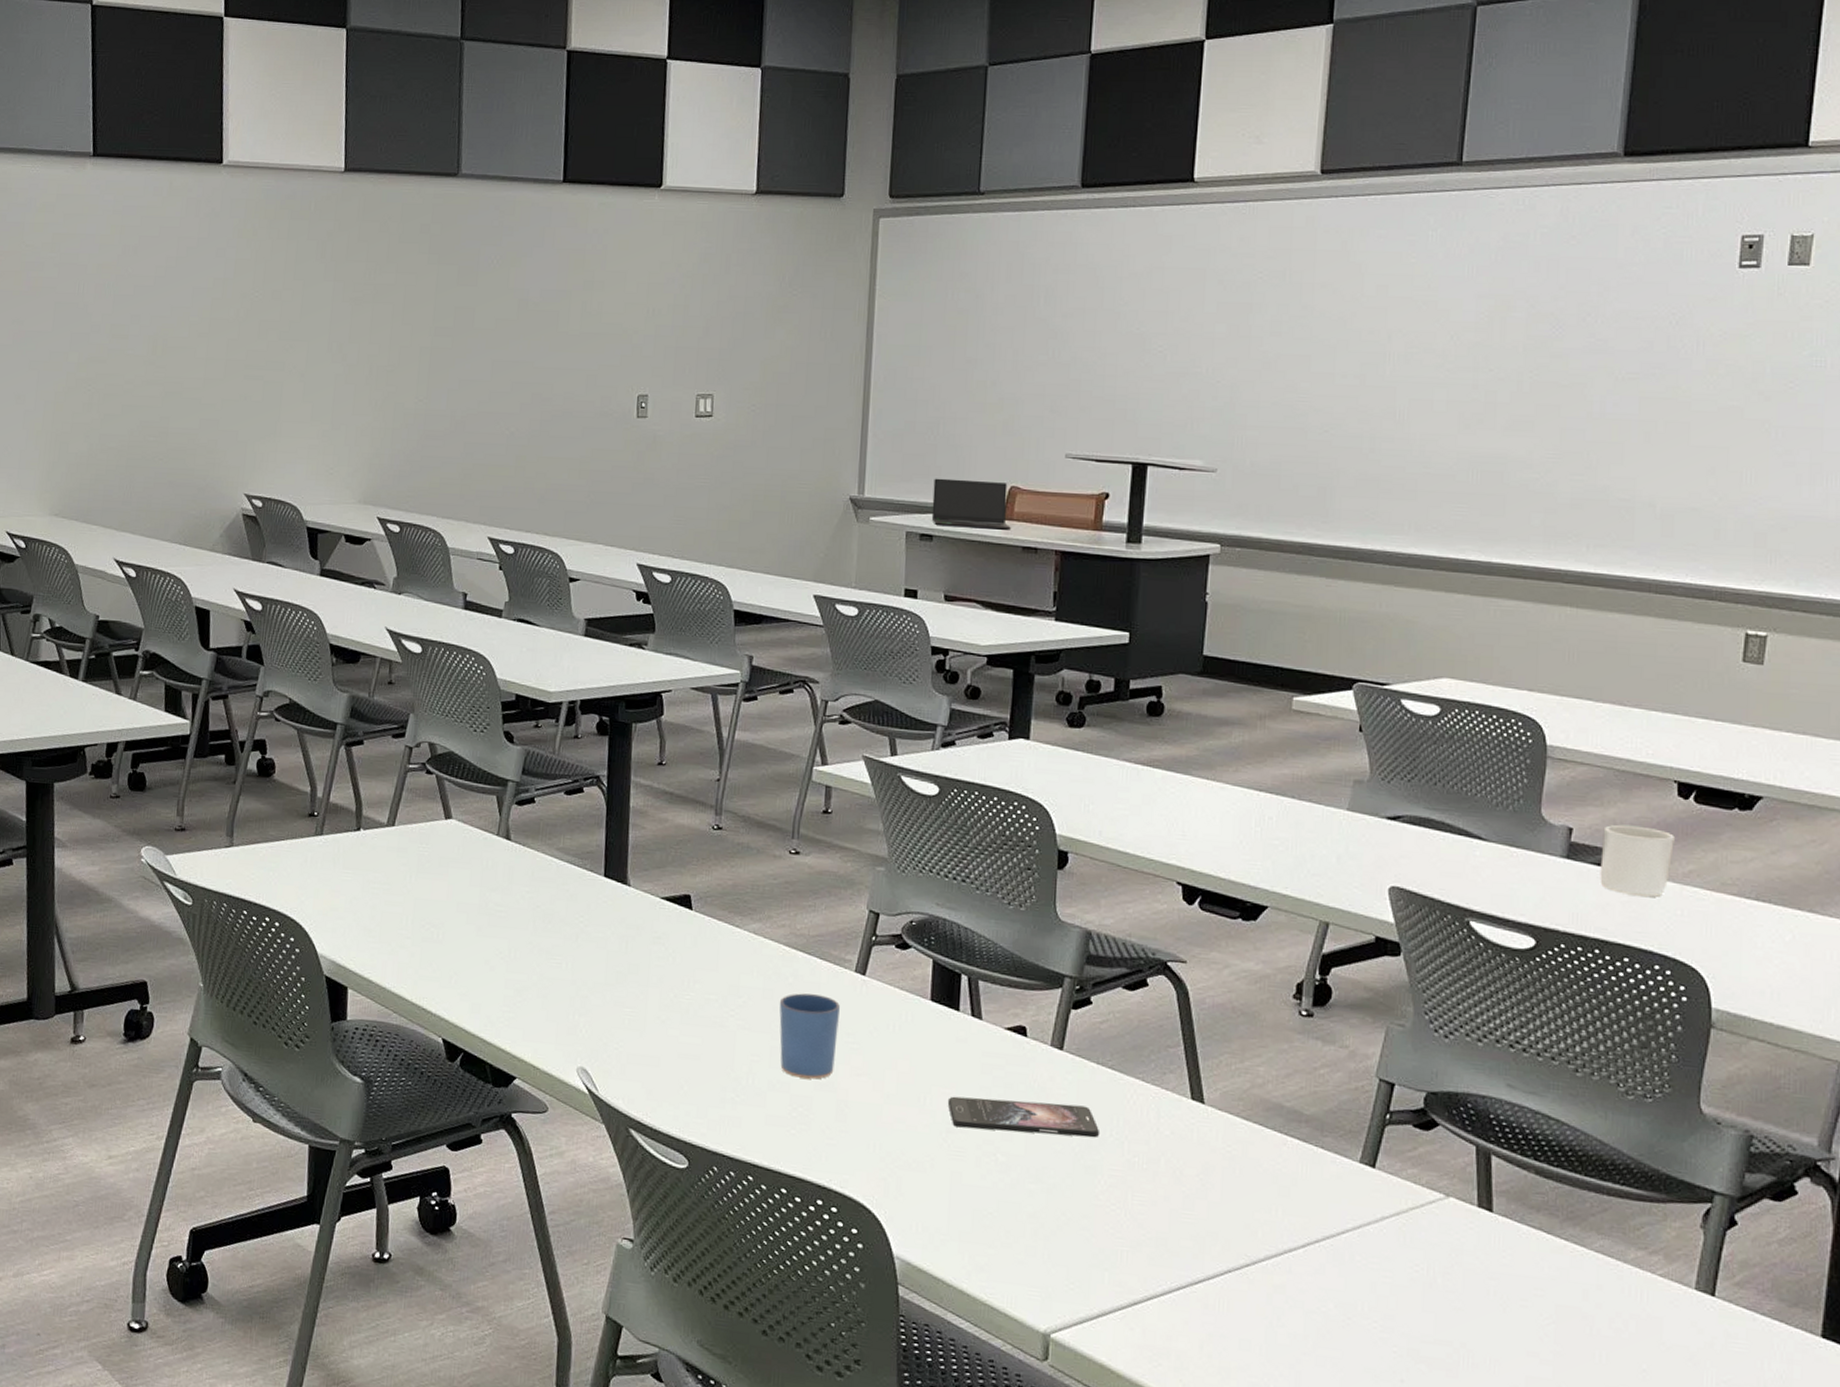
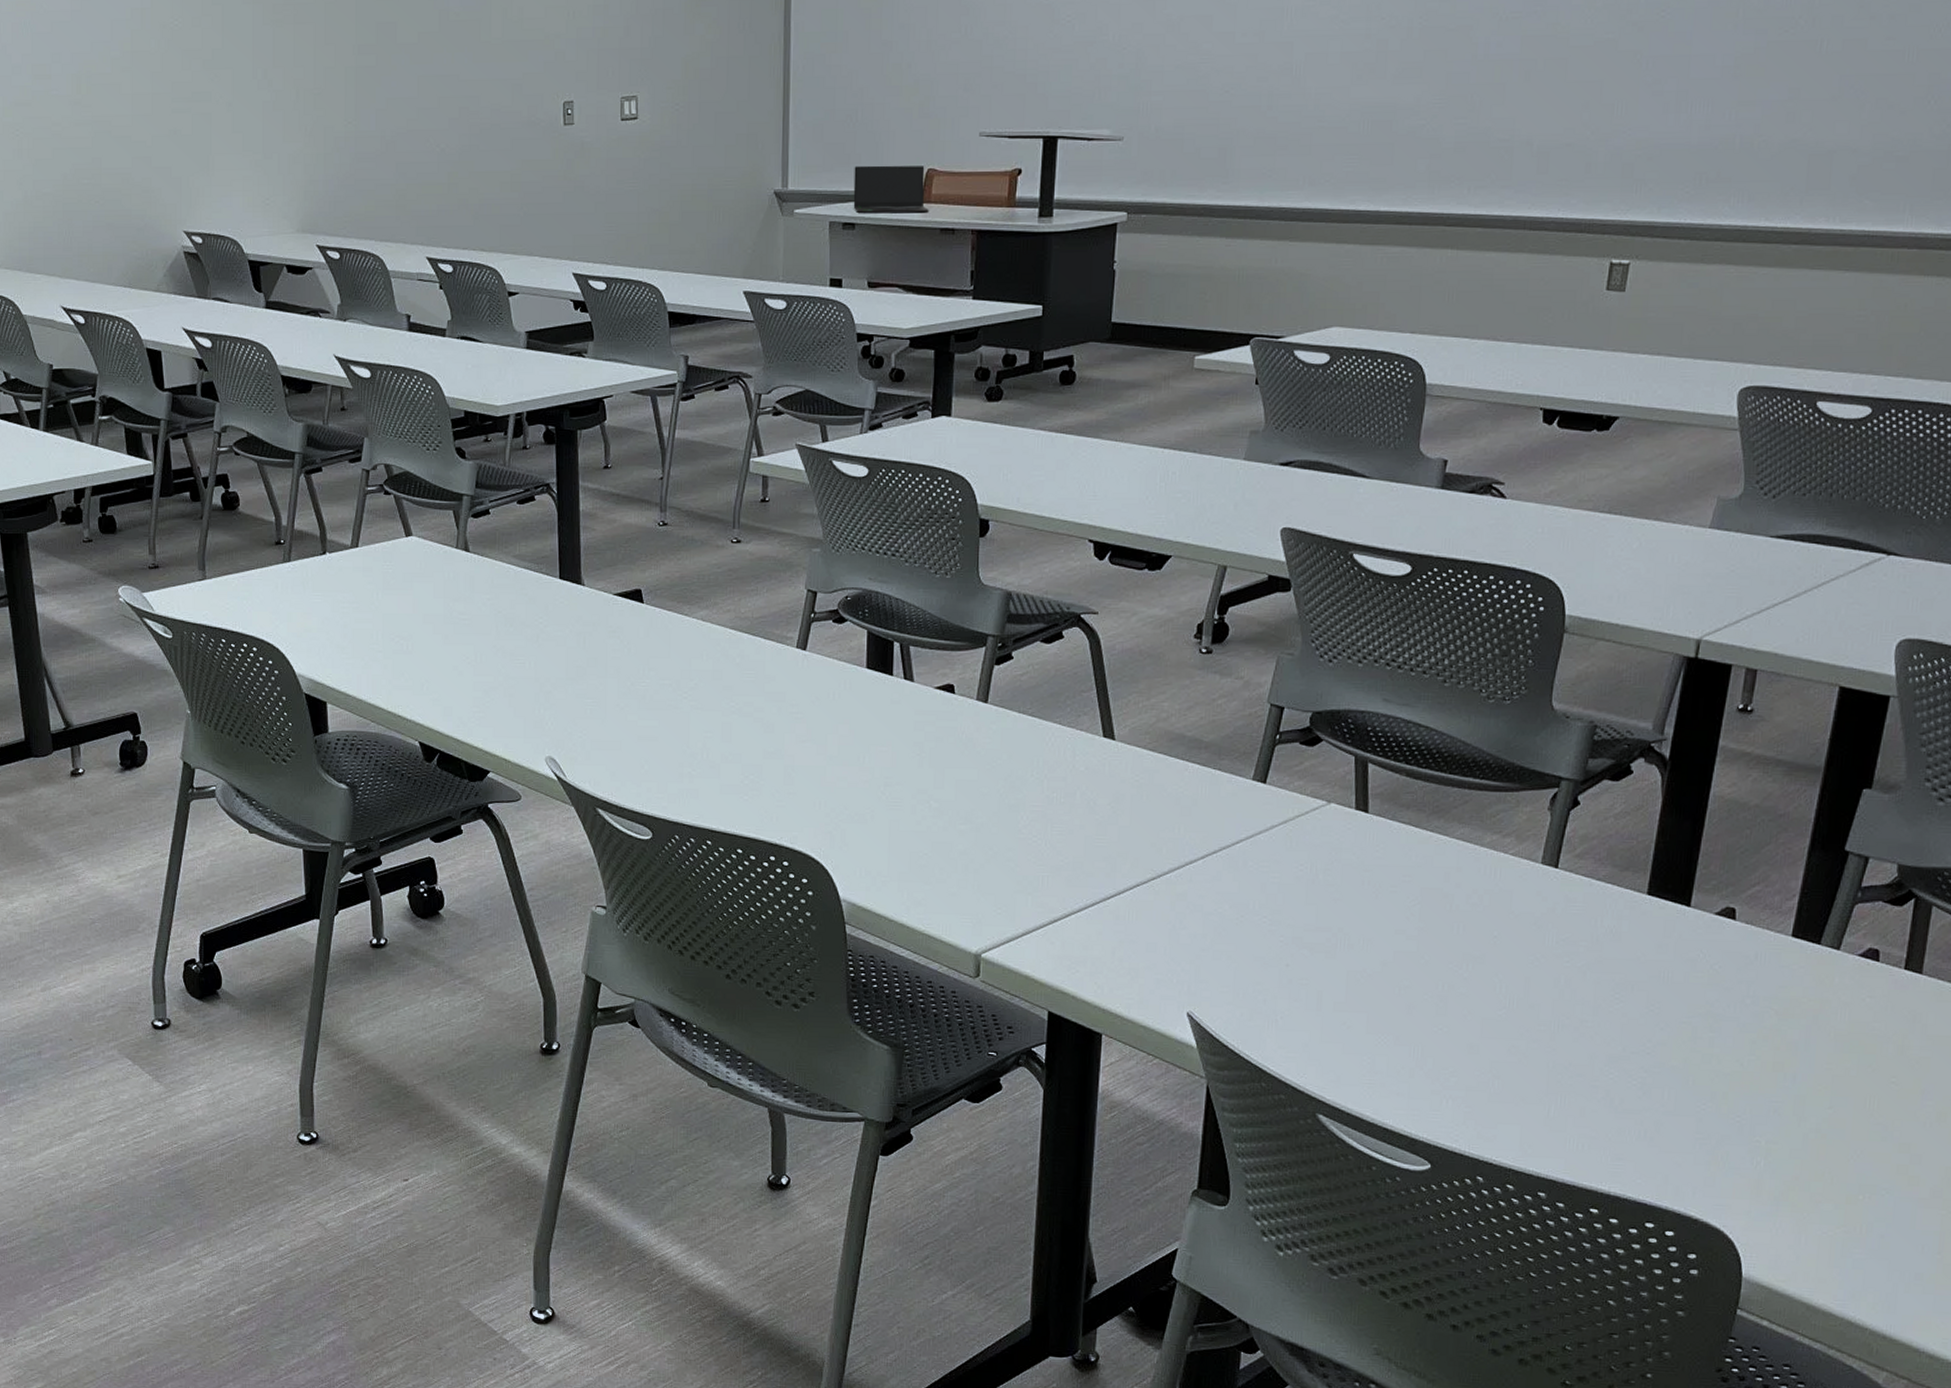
mug: present [779,993,840,1079] -> none [728,672,784,749]
smartphone: present [947,1096,1099,1138] -> none [884,751,1021,781]
mug: present [1600,824,1675,898] -> none [1470,453,1539,519]

